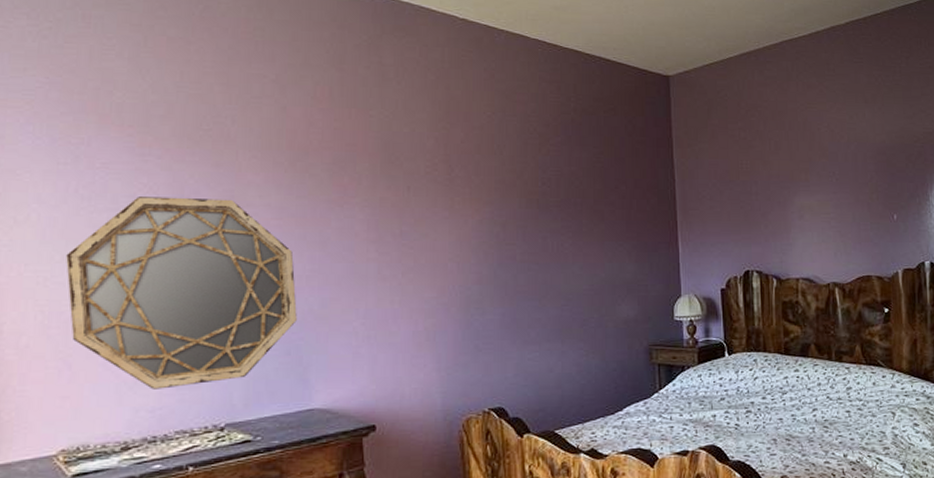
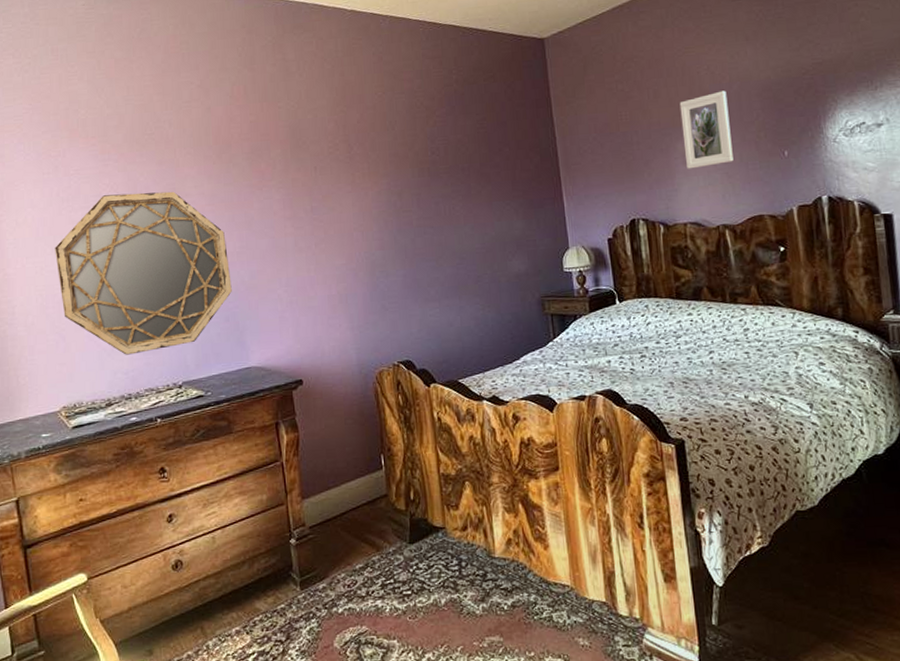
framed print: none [799,149,847,224] -> present [679,90,734,169]

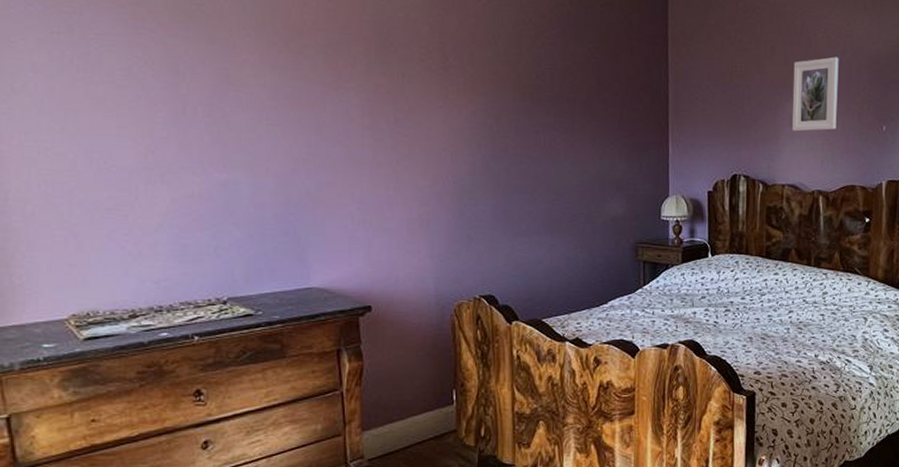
home mirror: present [55,191,232,355] -> none [66,70,294,262]

